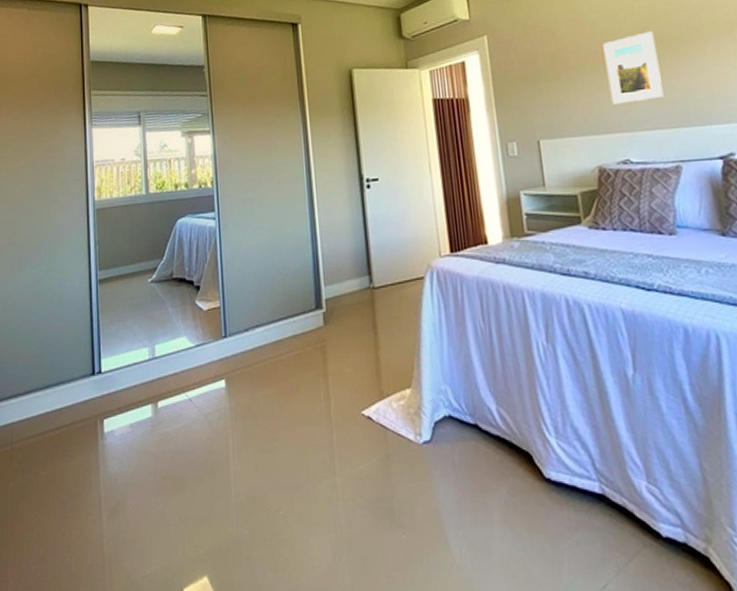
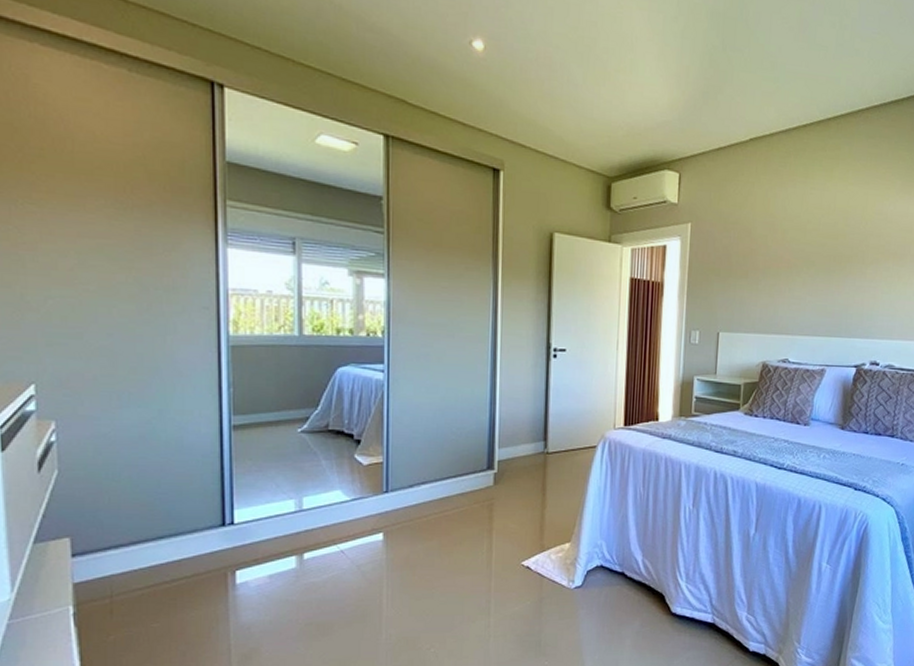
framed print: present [603,31,664,105] -> none [785,247,831,310]

